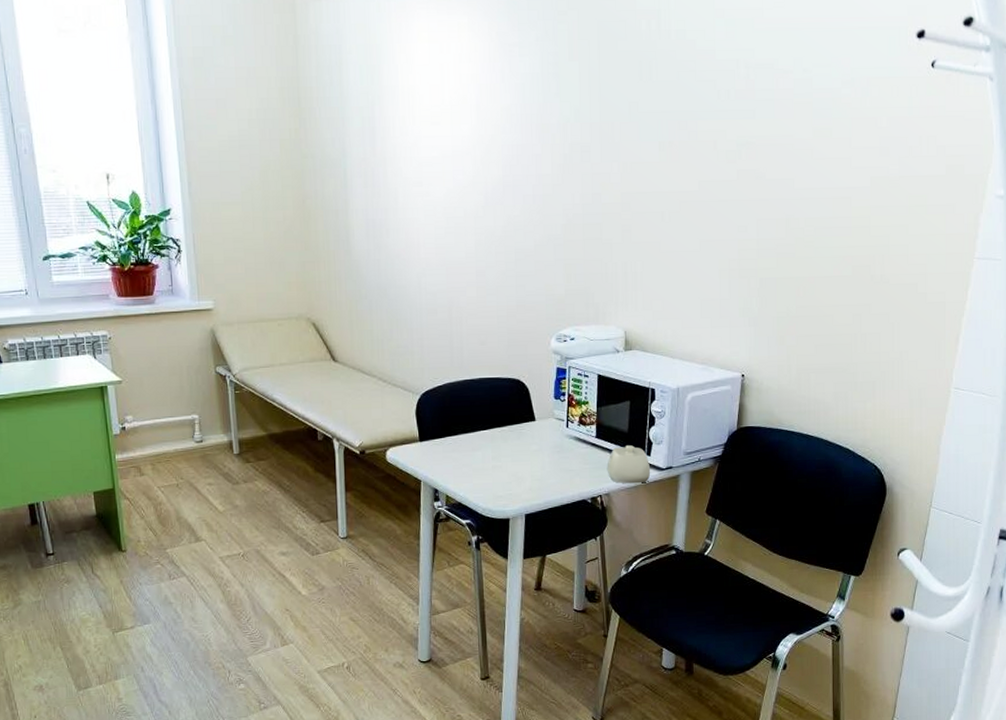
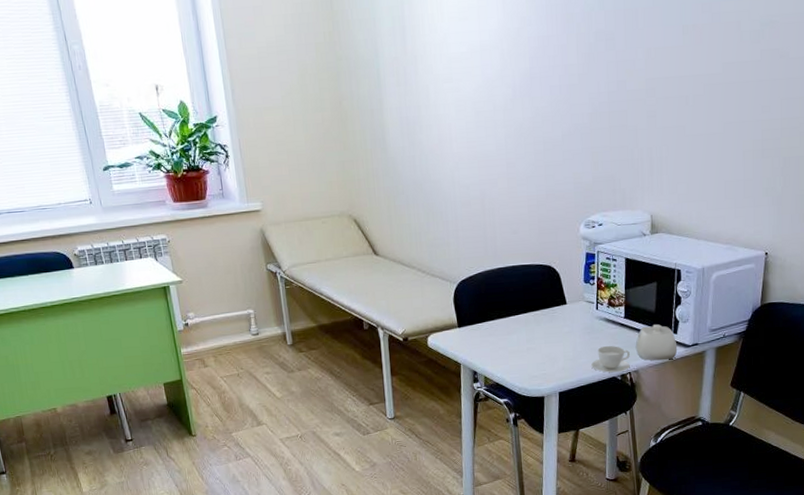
teacup: none [560,466,601,495] -> present [591,345,630,373]

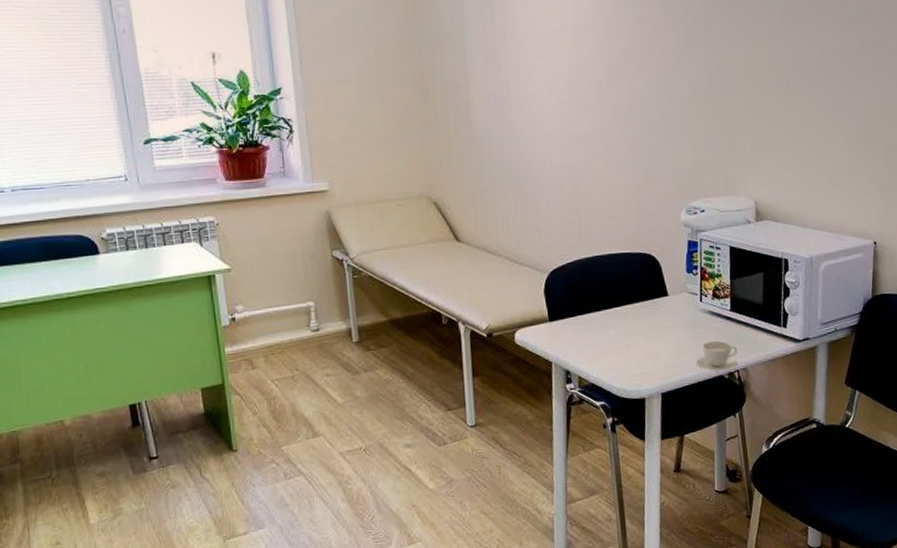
sugar bowl: present [635,324,678,361] -> none [742,317,788,358]

